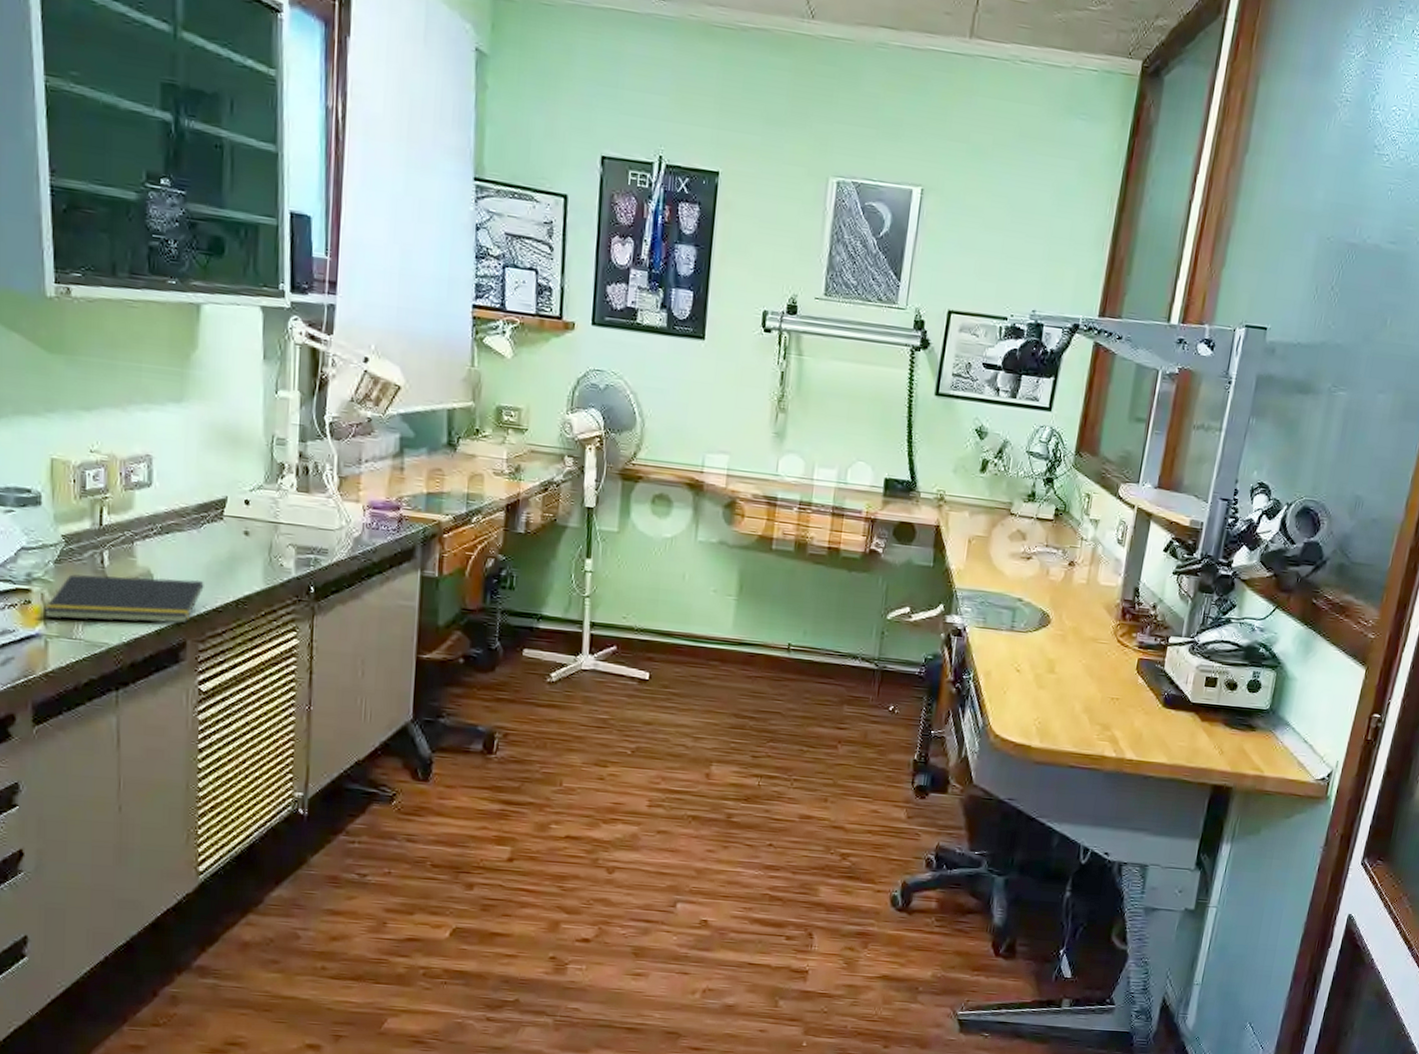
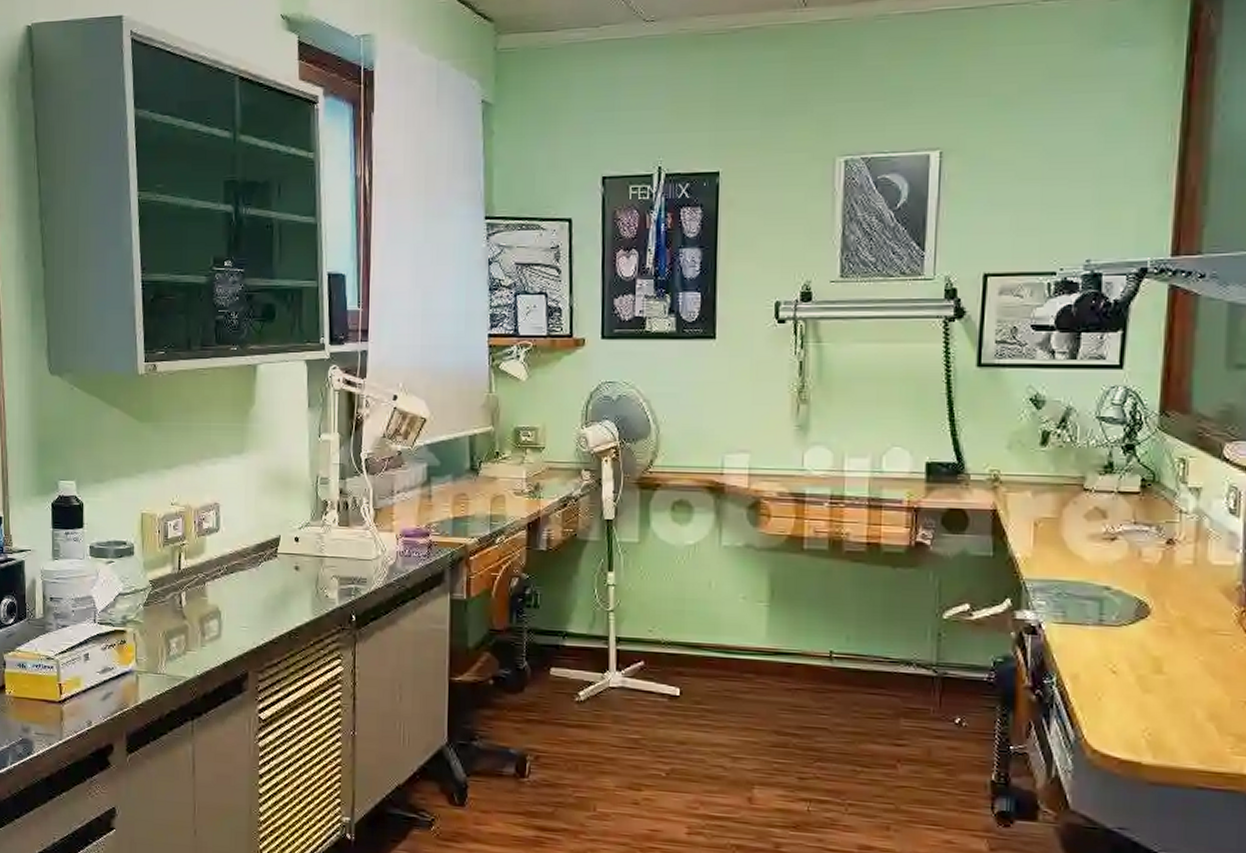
notepad: present [44,574,204,623] -> none [135,614,262,657]

